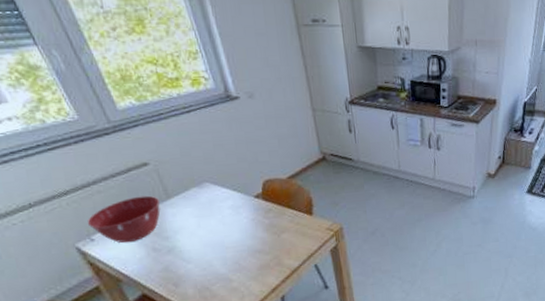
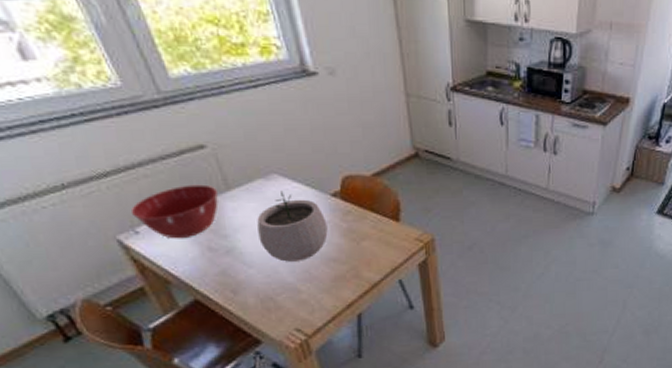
plant pot: none [193,196,253,256] -> present [257,190,328,262]

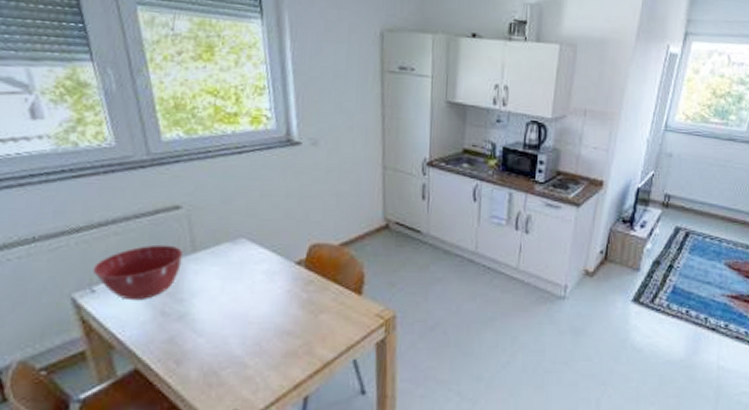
plant pot: present [257,190,328,262] -> none [214,255,287,332]

